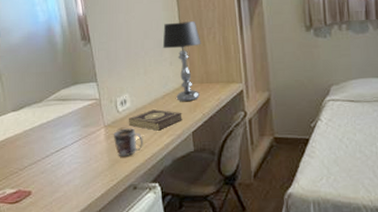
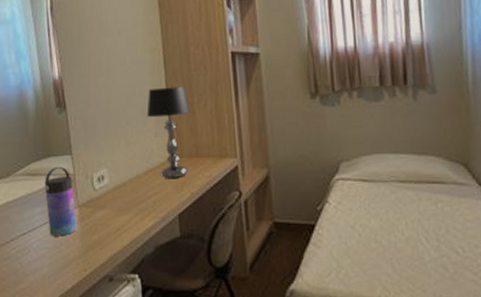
water bottle: none [74,92,105,153] -> present [44,166,78,236]
mug: present [113,128,143,157] -> none [87,209,122,243]
book: present [129,109,183,131] -> none [106,187,168,212]

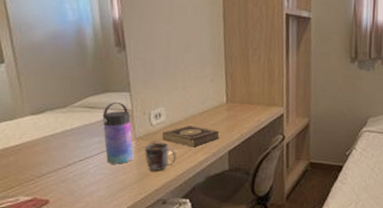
mug: none [87,209,122,243] -> present [144,142,176,171]
book: none [106,187,168,212] -> present [162,125,220,147]
table lamp: present [146,86,191,178] -> none [204,39,246,120]

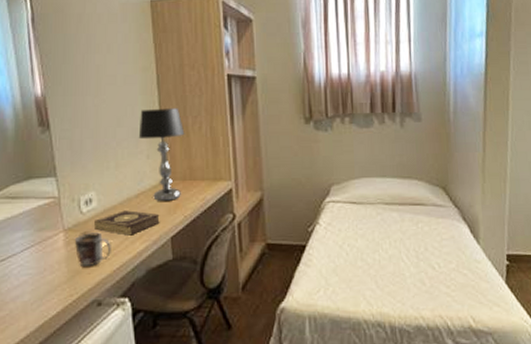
water bottle: present [102,101,135,164] -> none [25,189,63,262]
table lamp: none [204,39,246,120] -> present [138,108,185,201]

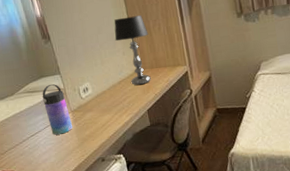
water bottle: none [25,189,63,262] -> present [42,84,73,135]
mug: present [74,232,111,267] -> none [79,111,107,136]
book: present [94,210,160,236] -> none [92,93,138,112]

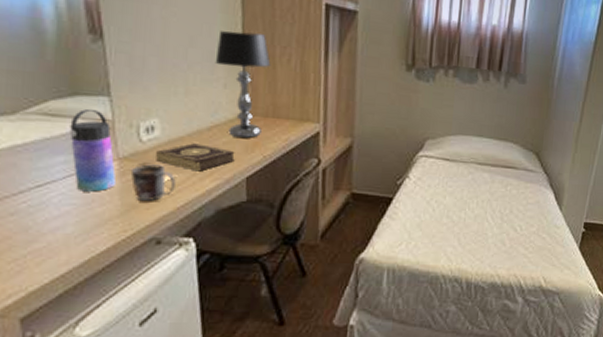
mug: none [79,111,107,136] -> present [130,164,176,202]
book: none [92,93,138,112] -> present [156,143,235,172]

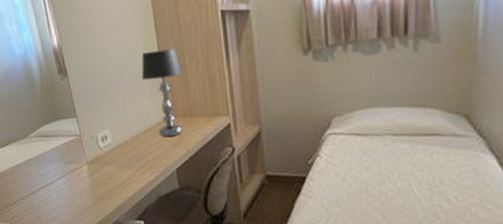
water bottle: present [69,108,117,192] -> none [55,128,88,189]
mug: present [130,164,176,202] -> none [95,165,126,194]
book: present [156,143,235,172] -> none [110,145,166,168]

